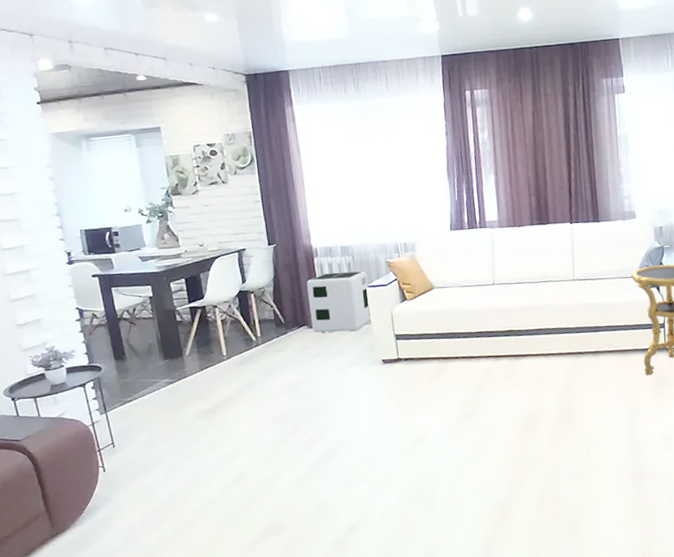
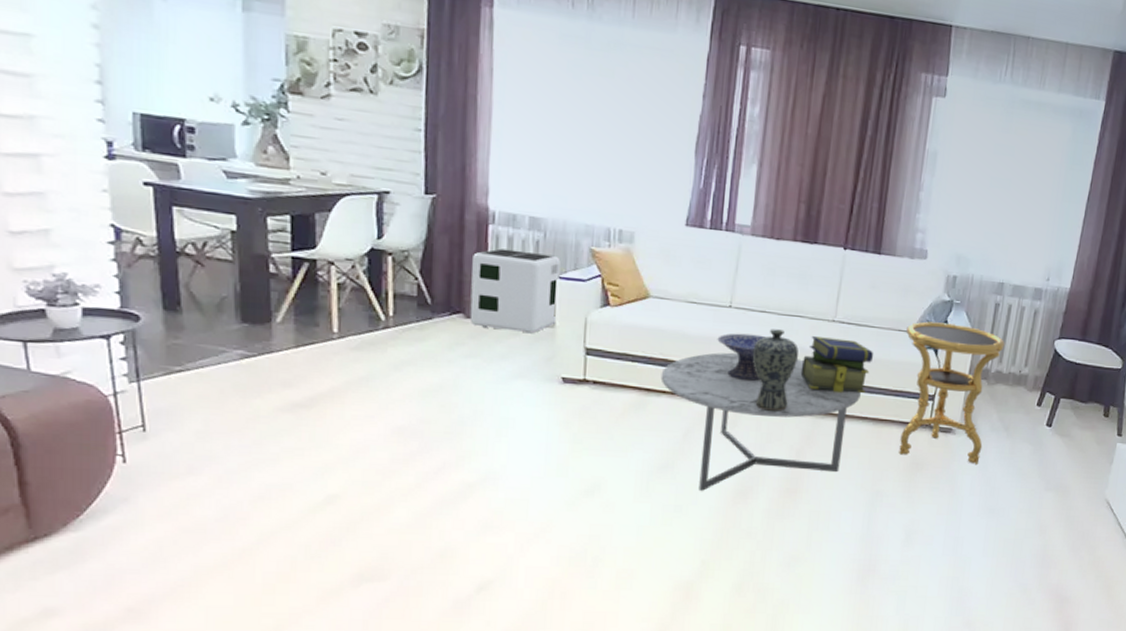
coffee table: none [452,314,606,430] -> present [660,352,861,492]
decorative bowl: none [488,301,526,339] -> present [717,333,767,381]
vase: none [516,294,552,359] -> present [752,329,799,411]
stack of books: none [555,292,610,336] -> present [800,336,874,394]

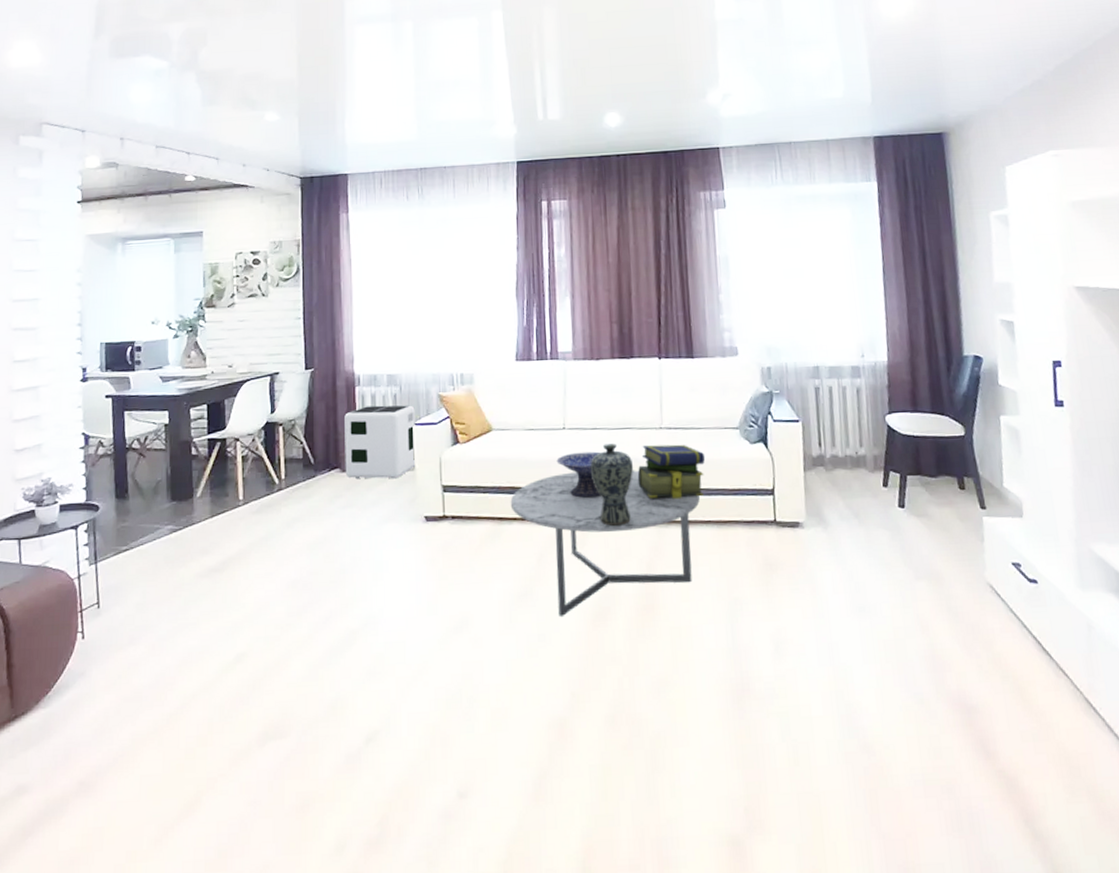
side table: present [899,321,1005,464] -> none [732,414,836,558]

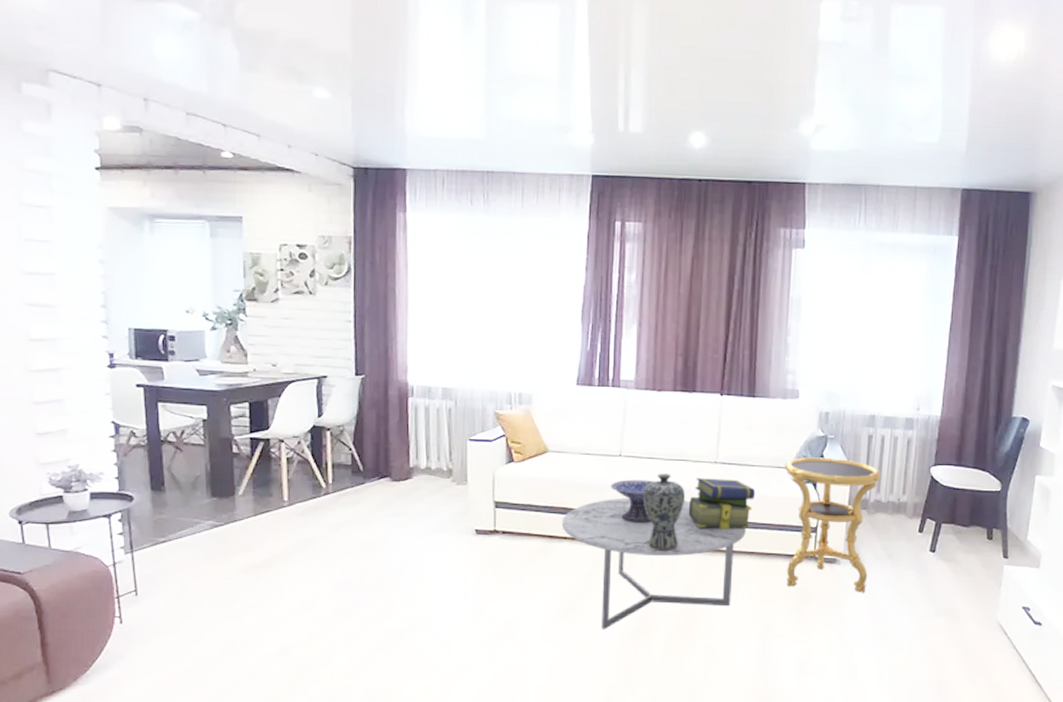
air purifier: present [345,405,415,479] -> none [395,418,470,492]
side table: none [732,414,836,558] -> present [785,457,881,593]

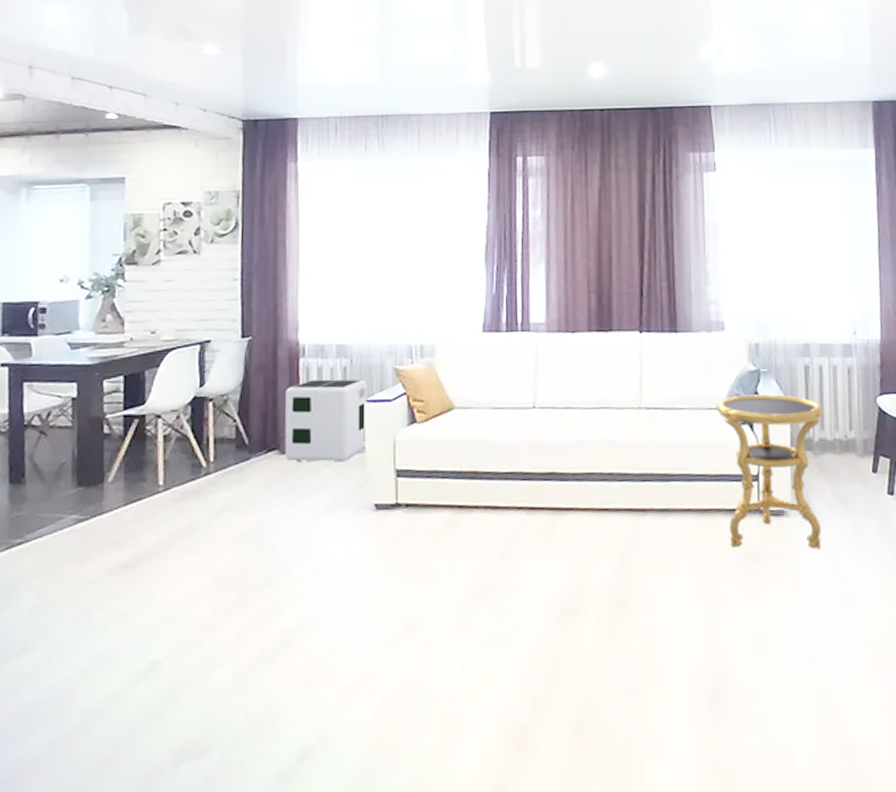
air purifier: none [395,418,470,492] -> present [284,379,367,462]
coffee table: present [561,498,746,630] -> none [472,453,679,616]
decorative bowl: present [610,479,655,523] -> none [524,433,574,484]
vase: present [643,473,686,551] -> none [561,424,610,515]
stack of books: present [688,478,756,530] -> none [613,425,687,485]

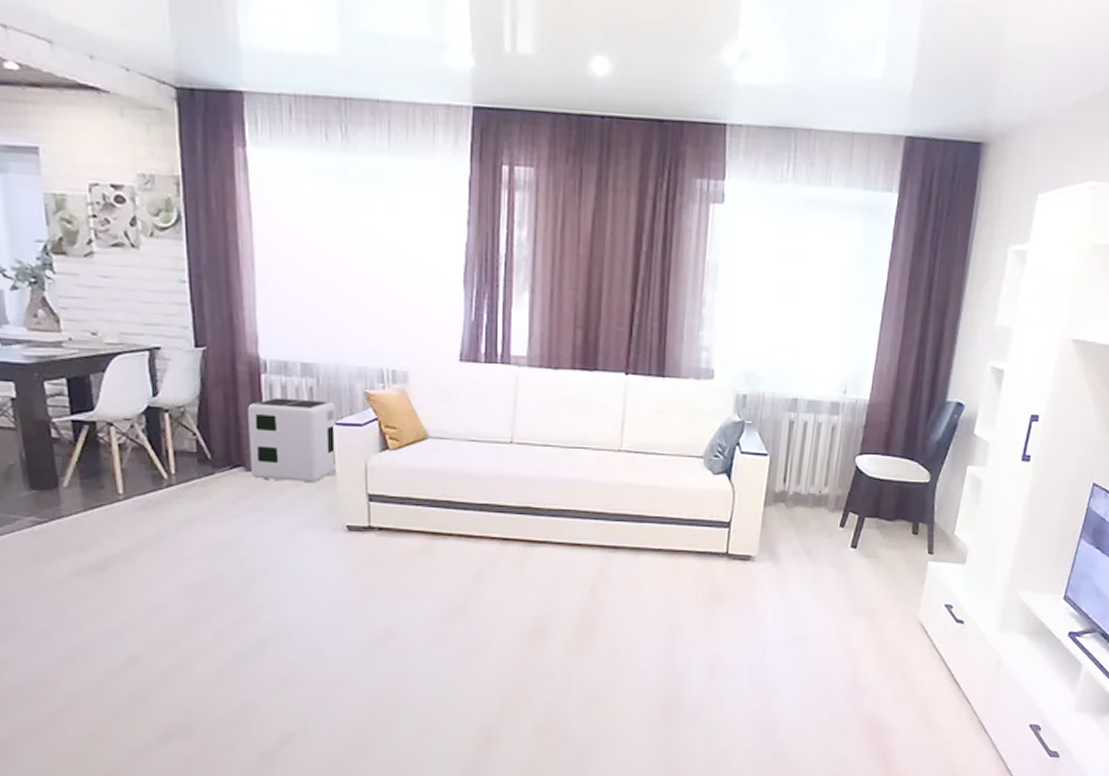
side table: present [716,394,824,549] -> none [696,445,802,592]

